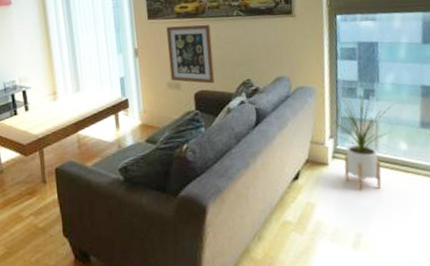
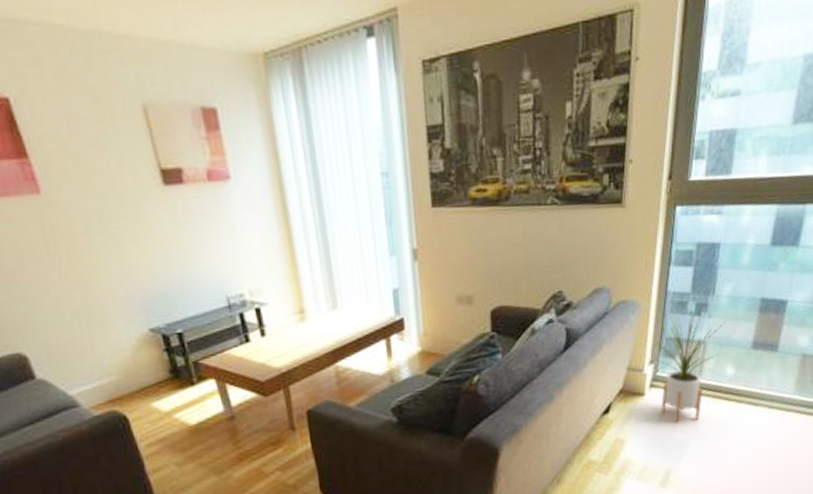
wall art: present [166,24,215,84] -> none [457,215,518,297]

